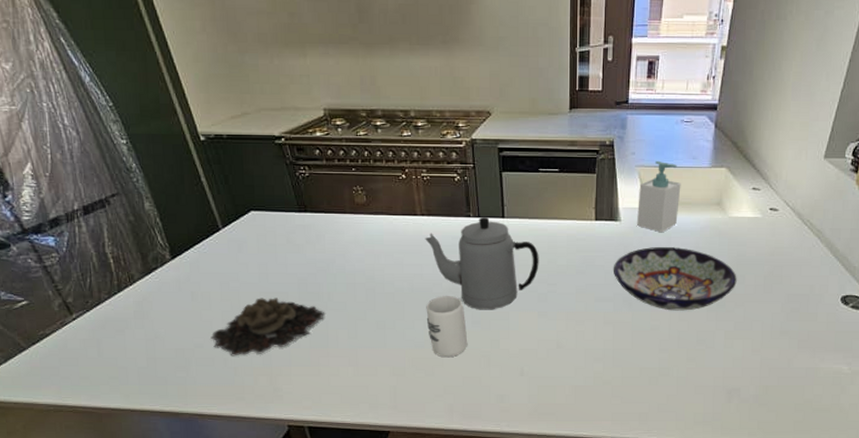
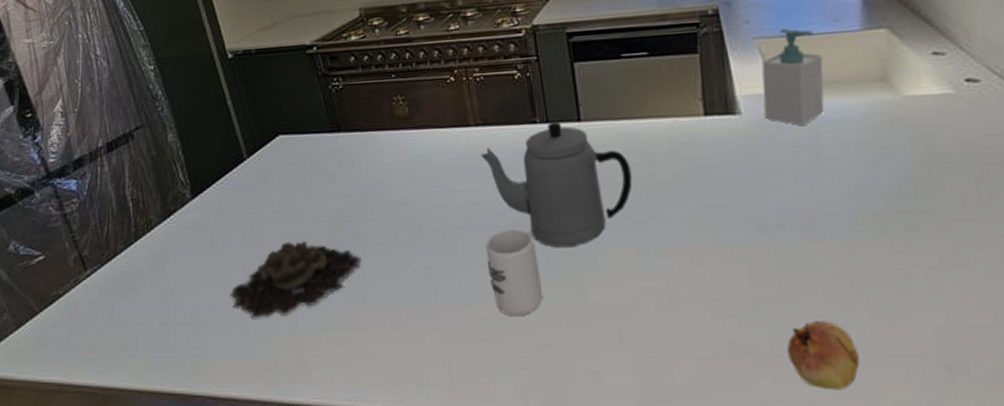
bowl: present [613,247,737,311] -> none [737,145,932,239]
fruit: none [633,364,677,407] -> present [787,321,860,390]

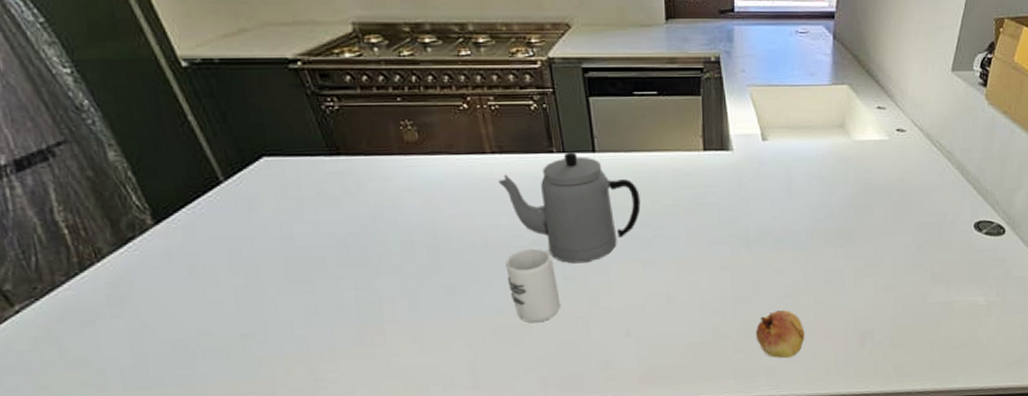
succulent plant: present [230,241,362,319] -> none [221,265,376,343]
soap bottle: present [761,28,825,125] -> none [751,78,799,161]

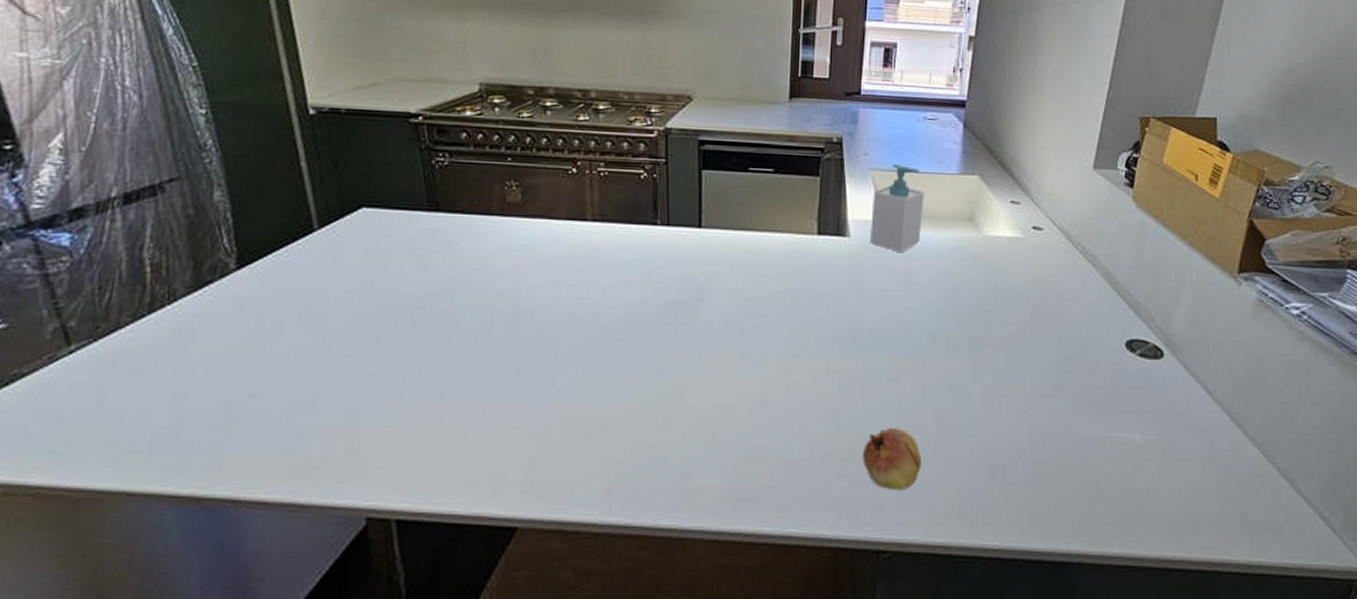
teapot: present [498,152,641,264] -> none [594,226,744,350]
cup: present [505,249,561,323] -> none [586,329,642,417]
soap bottle: none [751,78,799,161] -> present [870,163,925,252]

